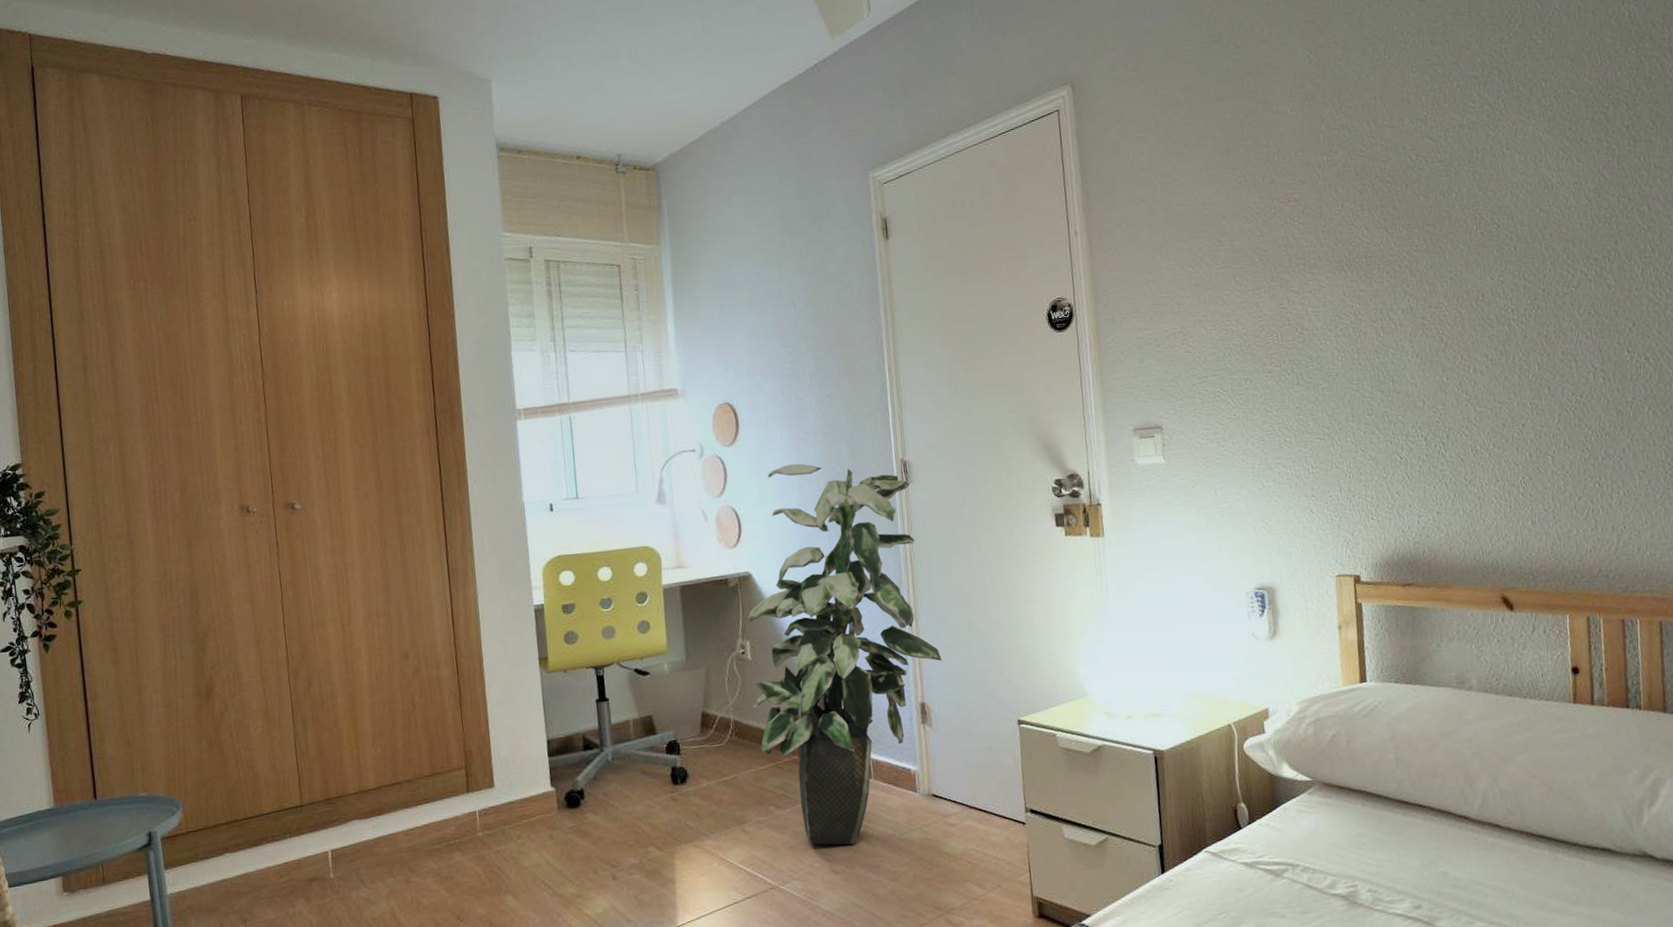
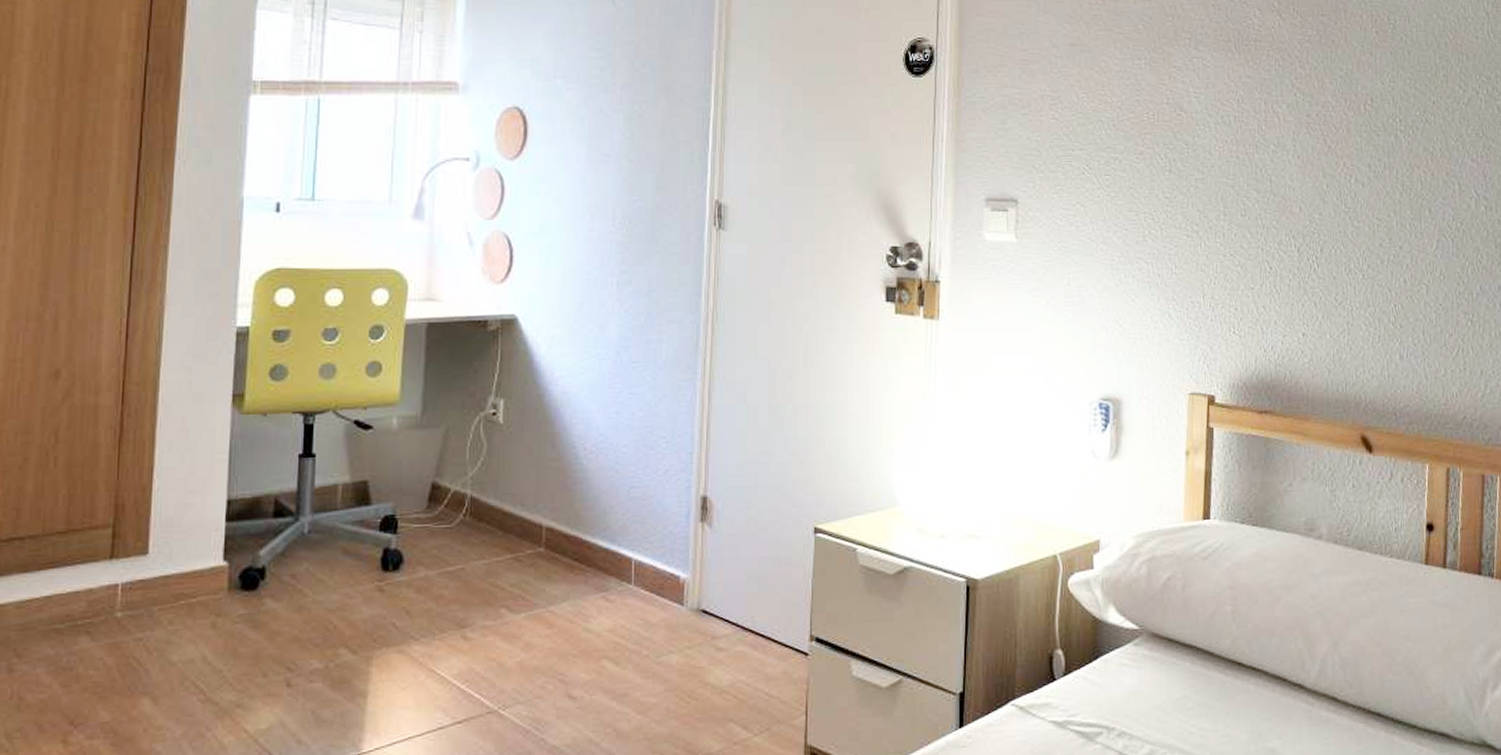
indoor plant: present [747,463,943,845] -> none [496,191,735,666]

